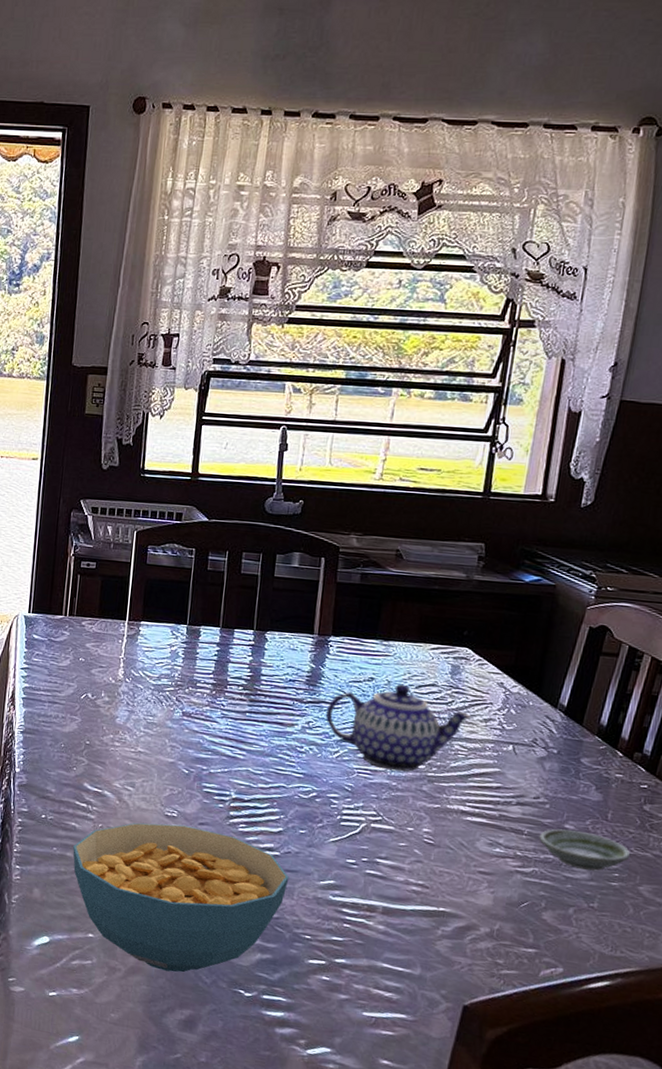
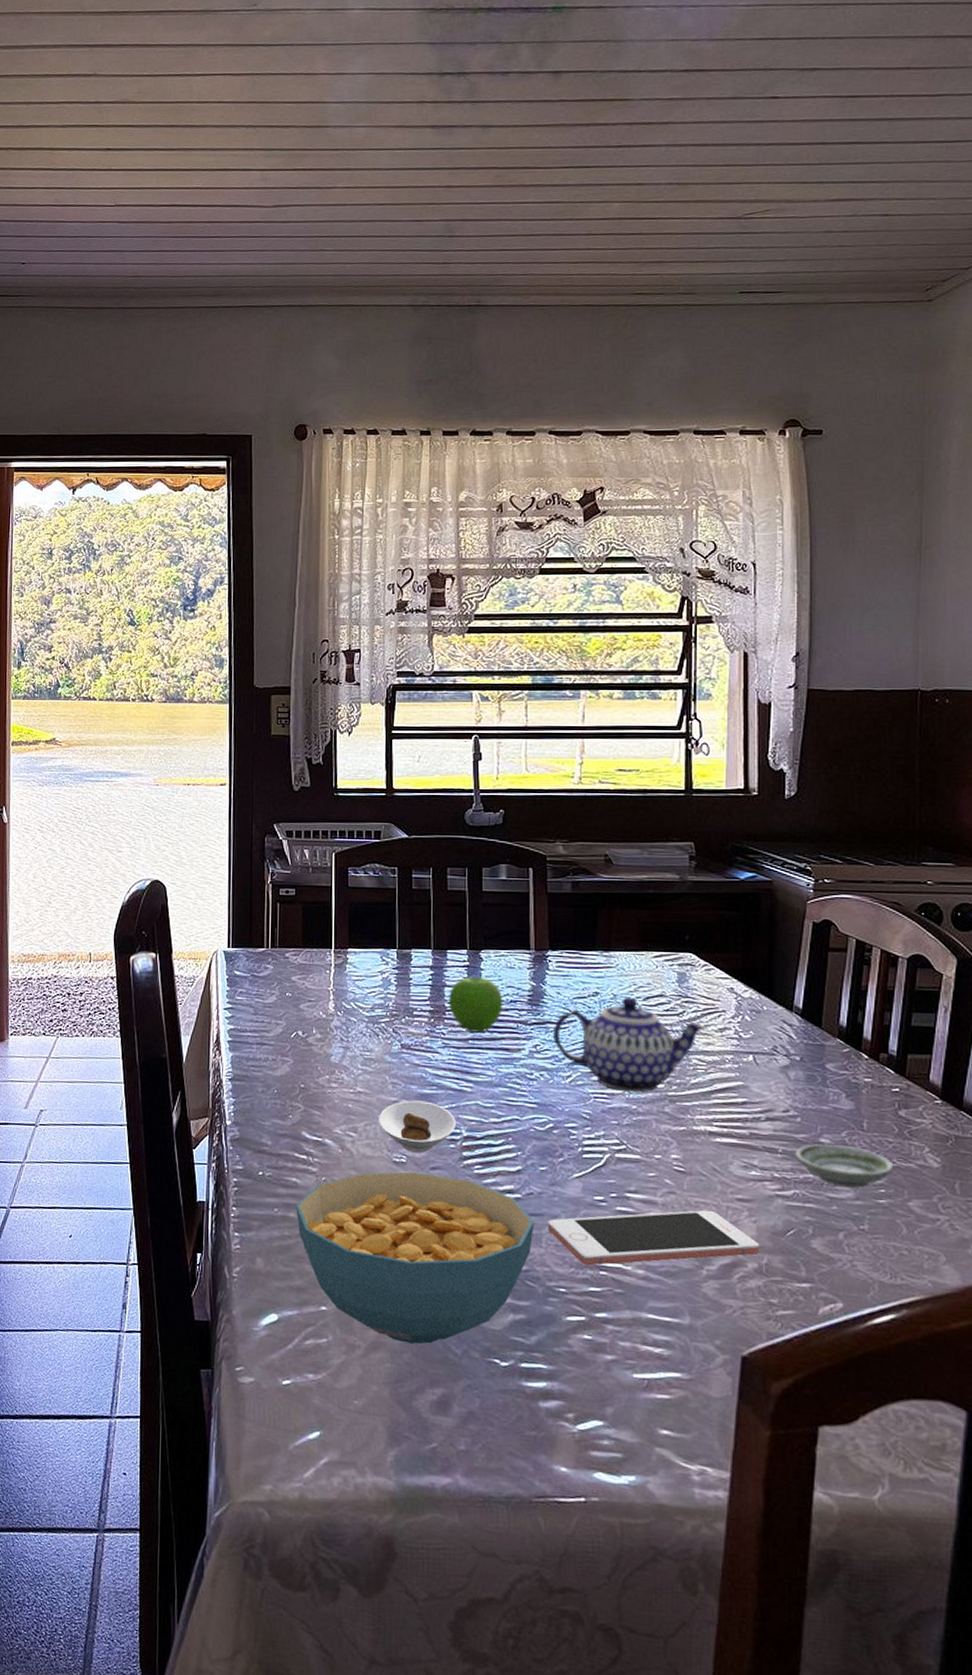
saucer: none [155,762,227,810] -> present [379,1100,456,1153]
fruit: none [231,655,283,707] -> present [449,976,503,1033]
cell phone: none [300,876,494,921] -> present [547,1210,760,1266]

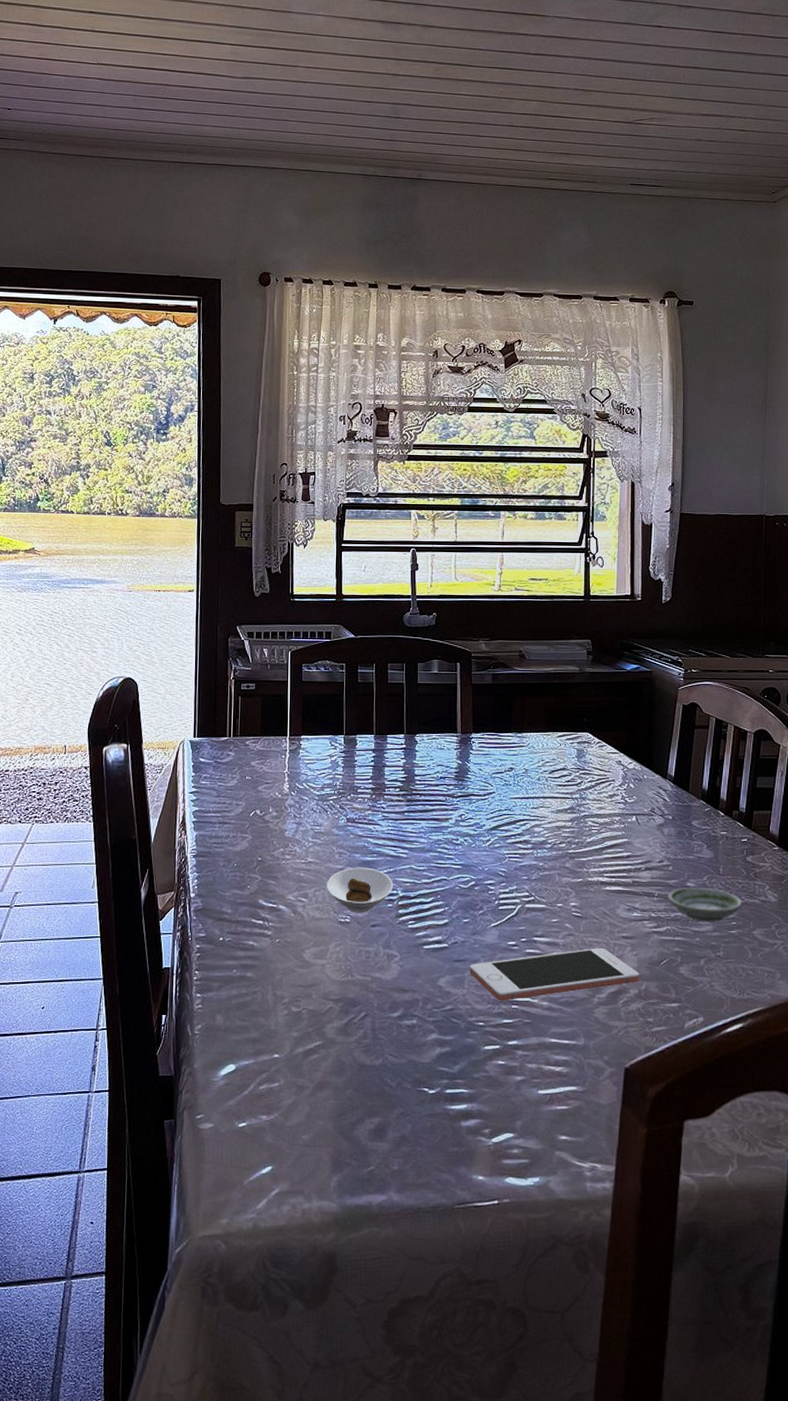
cereal bowl: present [296,1171,535,1345] -> none [253,930,459,1081]
fruit: present [449,976,503,1033] -> none [388,757,434,806]
teapot: present [553,996,708,1093] -> none [476,771,600,852]

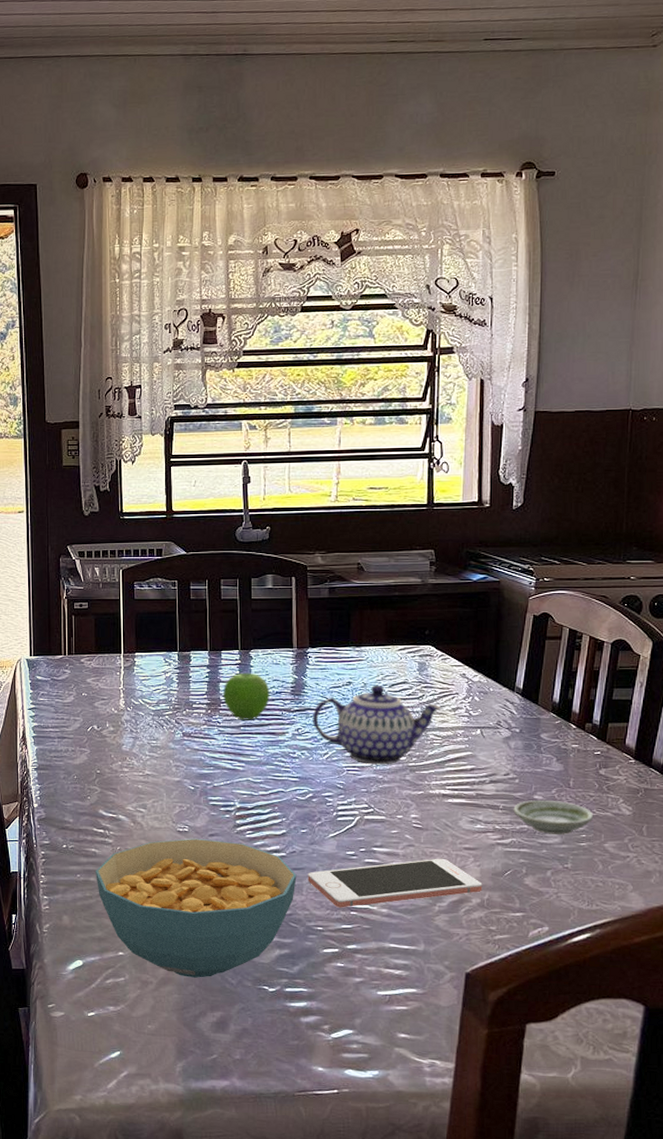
cereal bowl: none [253,930,459,1081] -> present [96,839,297,978]
saucer: present [327,867,393,913] -> none [164,779,230,823]
fruit: none [388,757,434,806] -> present [223,672,270,720]
teapot: none [476,771,600,852] -> present [313,684,443,765]

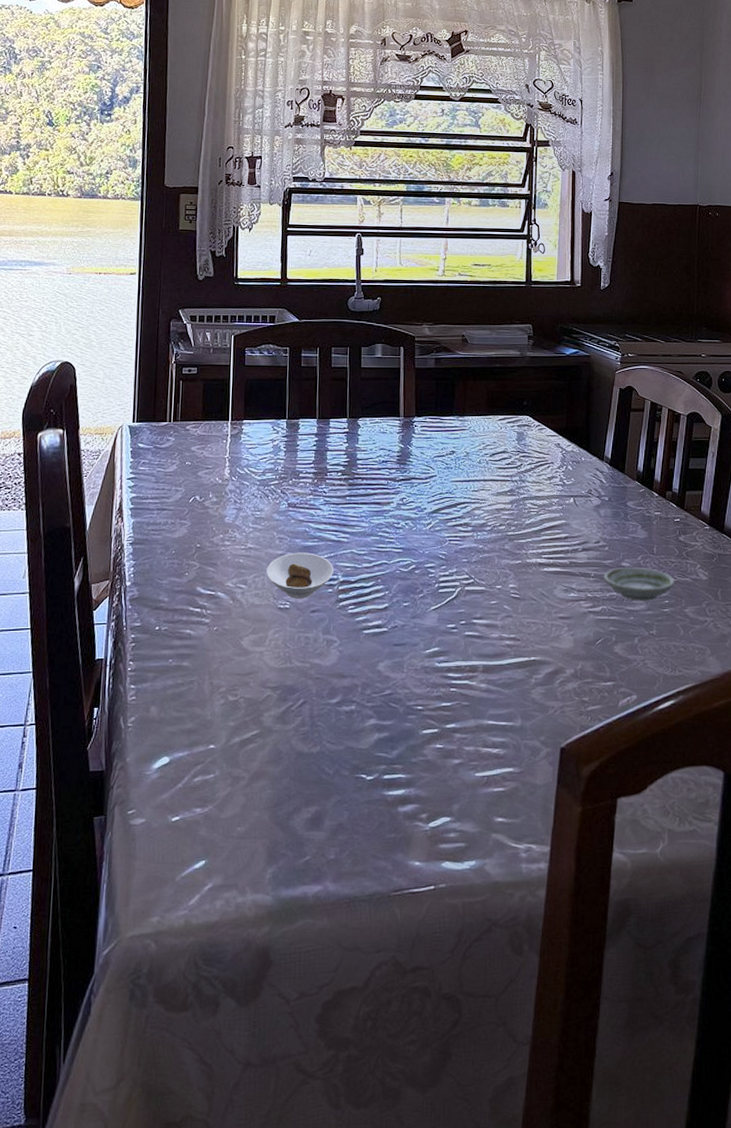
cereal bowl: present [96,839,297,978] -> none [189,616,398,770]
saucer: none [164,779,230,823] -> present [266,552,334,599]
fruit: present [223,672,270,720] -> none [330,441,376,490]
cell phone: present [307,858,483,908] -> none [408,628,576,685]
teapot: present [313,684,443,765] -> none [417,454,539,534]

